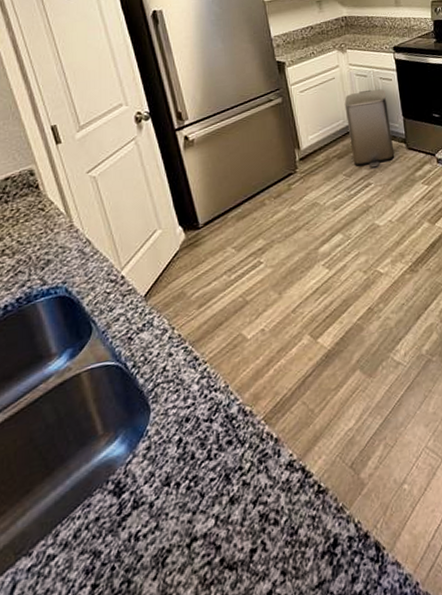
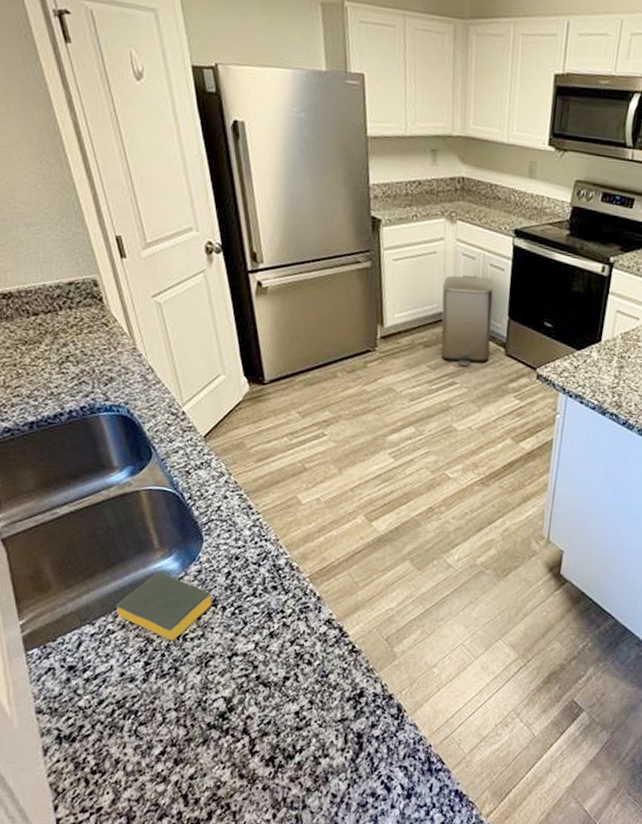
sponge: none [56,462,165,546] -> present [115,572,212,641]

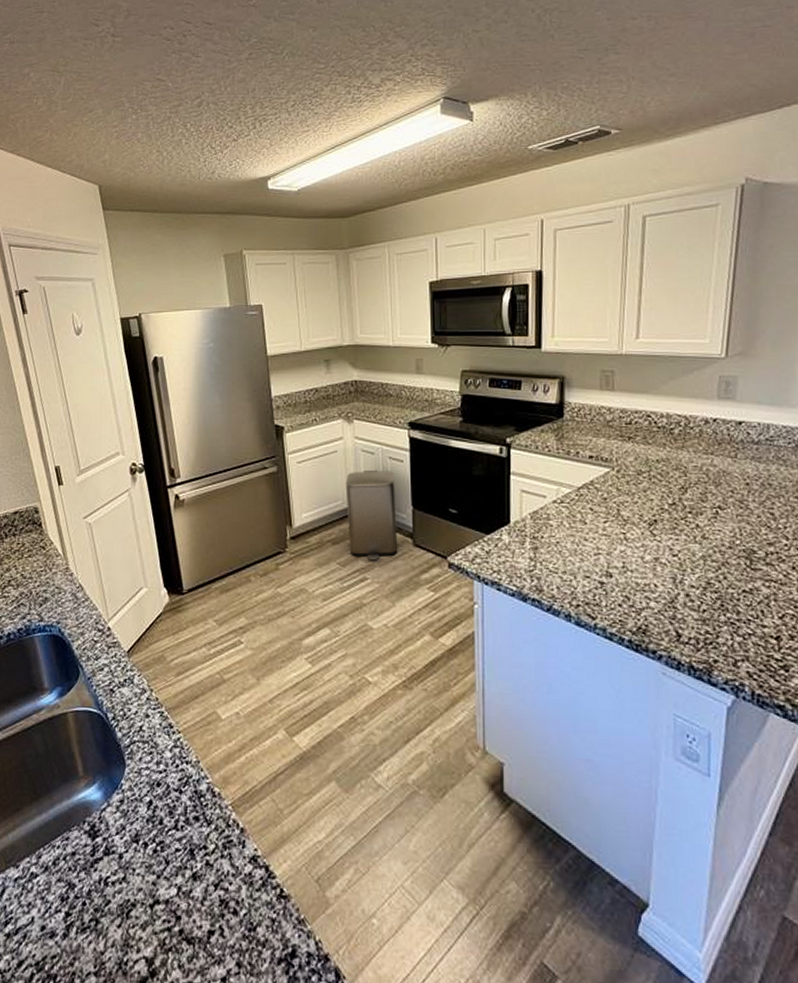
sponge: present [115,572,212,641] -> none [40,803,134,886]

